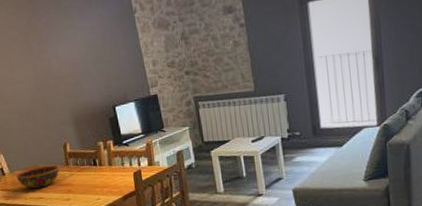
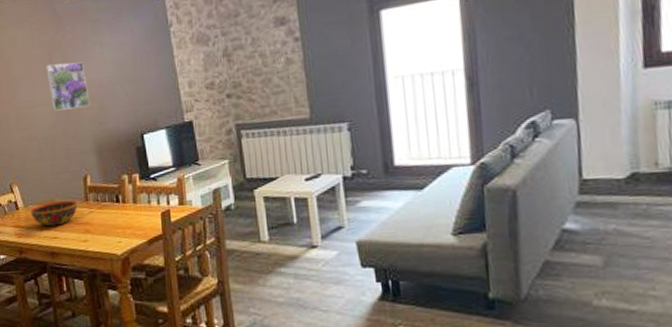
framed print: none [22,43,66,87] -> present [45,62,90,111]

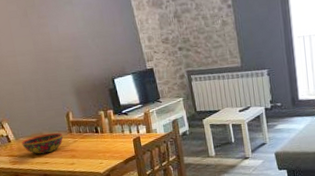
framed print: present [45,62,90,111] -> none [22,18,66,60]

